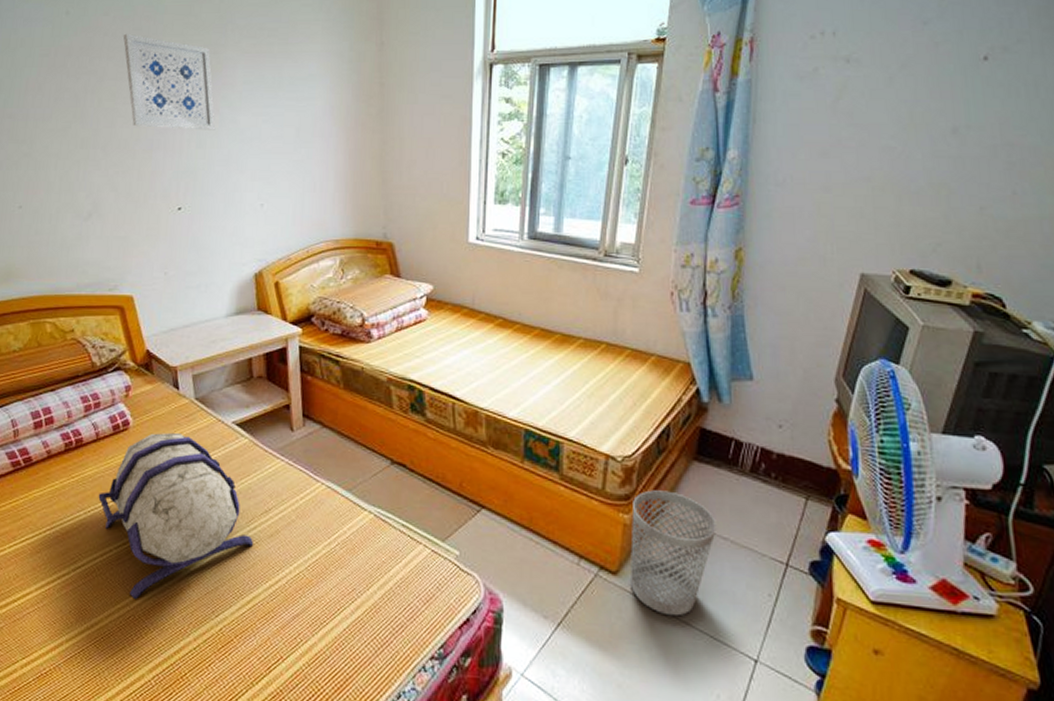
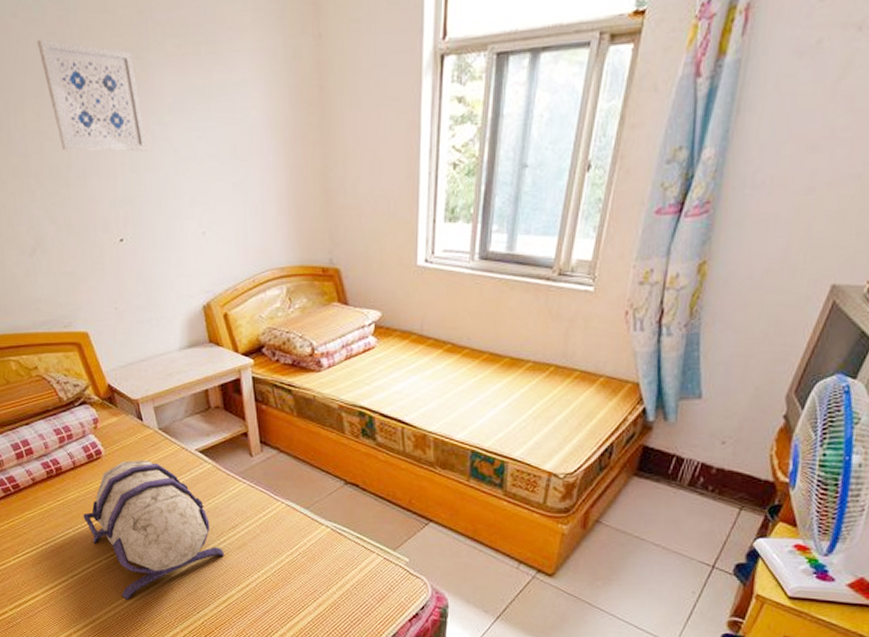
wastebasket: present [630,490,717,617] -> none [565,503,650,611]

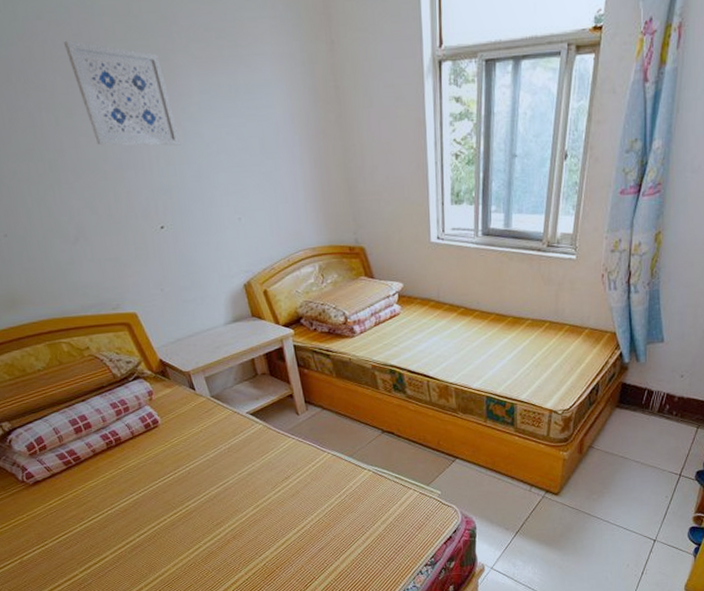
saddlebag: present [83,459,225,600] -> none [145,425,281,551]

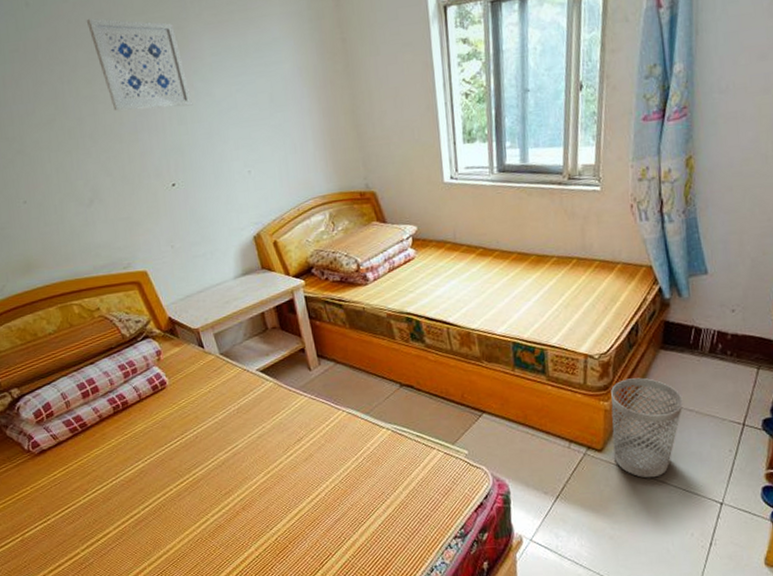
wastebasket: none [568,432,631,518] -> present [611,378,683,478]

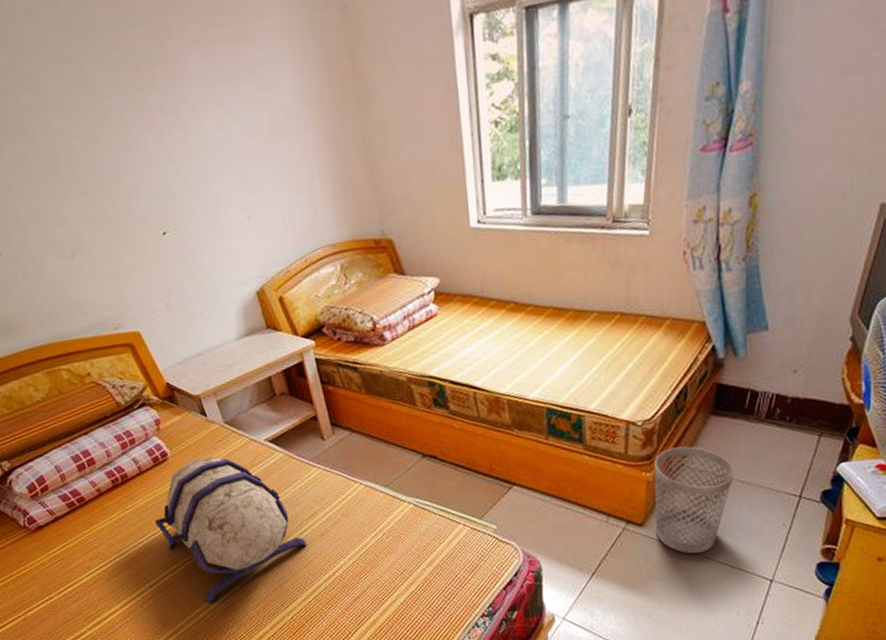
wall art: present [87,18,193,112] -> none [54,36,182,148]
saddlebag: none [151,384,293,525] -> present [154,456,308,603]

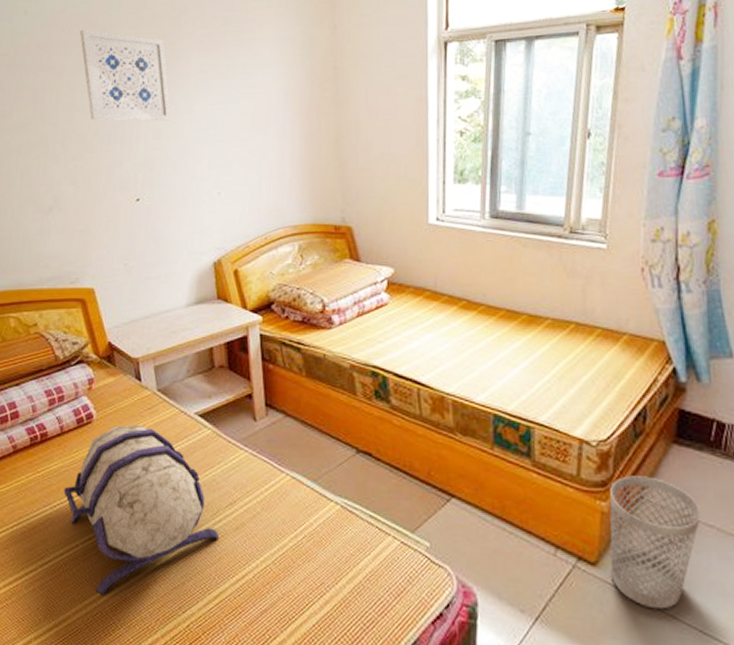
wall art: none [54,36,182,148] -> present [80,29,172,121]

